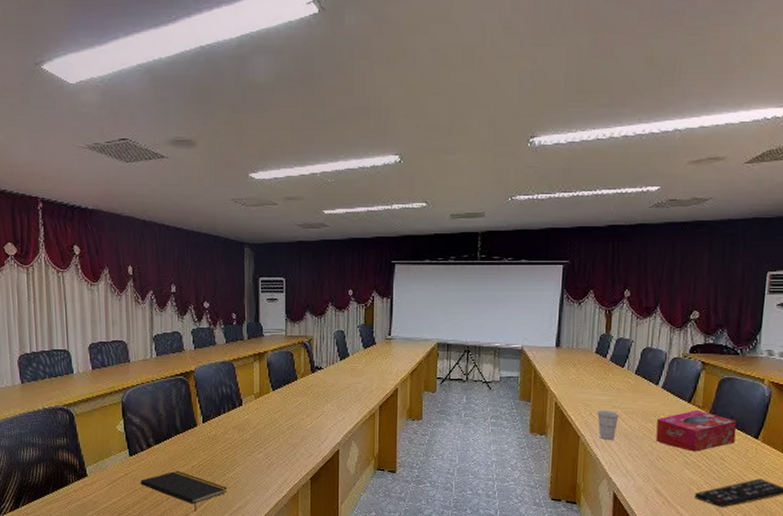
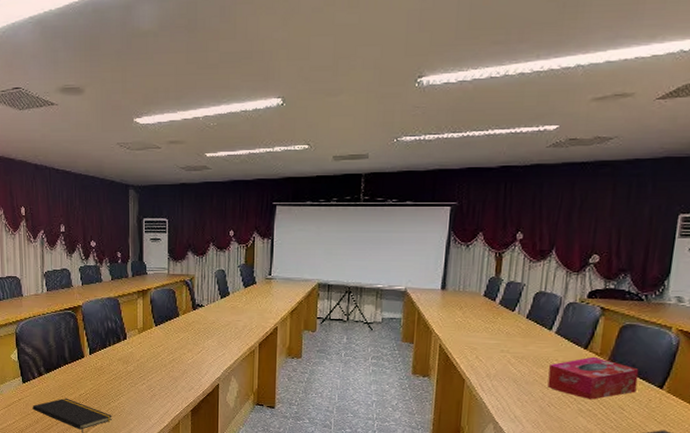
cup: present [597,410,620,441] -> none [484,354,509,385]

